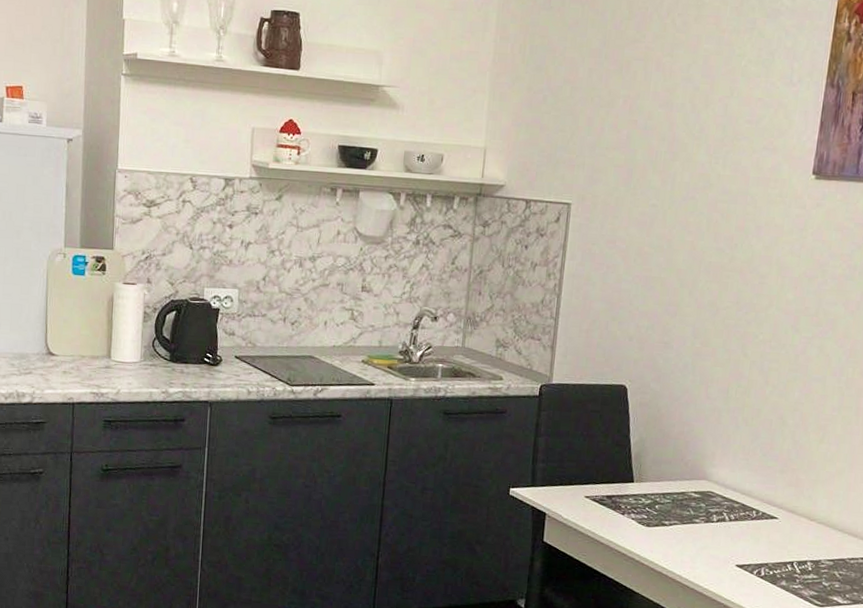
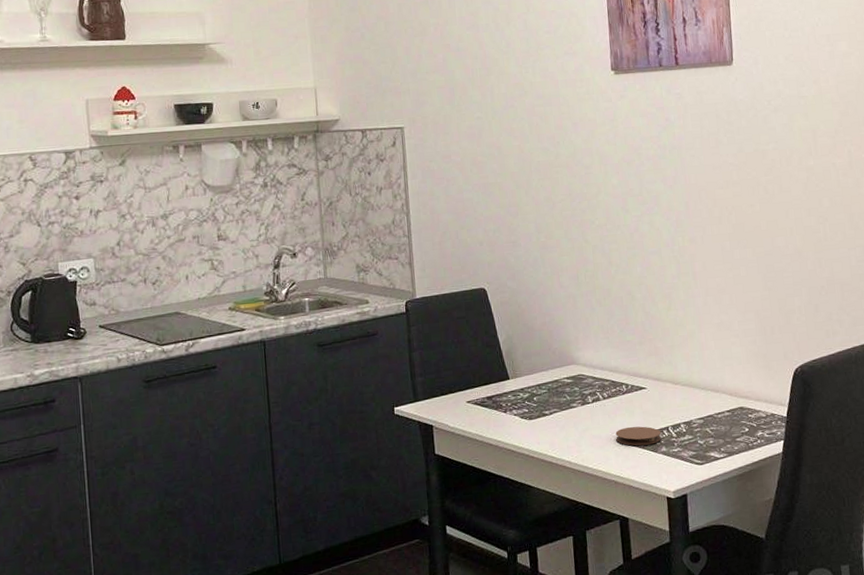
coaster: none [734,554,785,576] -> present [615,426,661,446]

